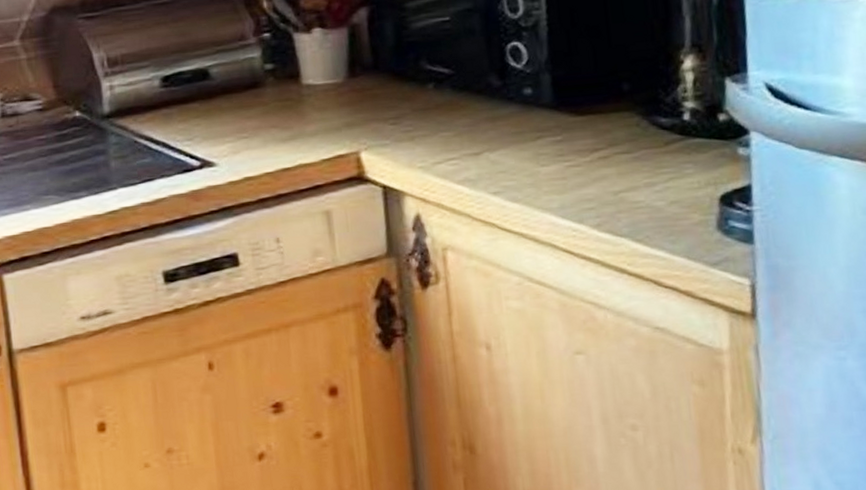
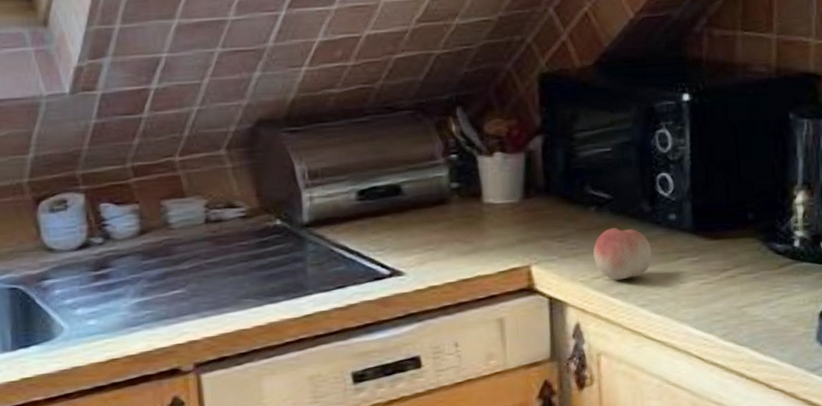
fruit: none [432,105,505,165] -> present [593,227,652,280]

